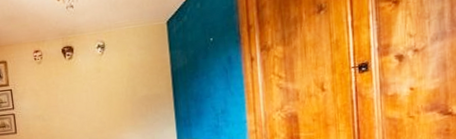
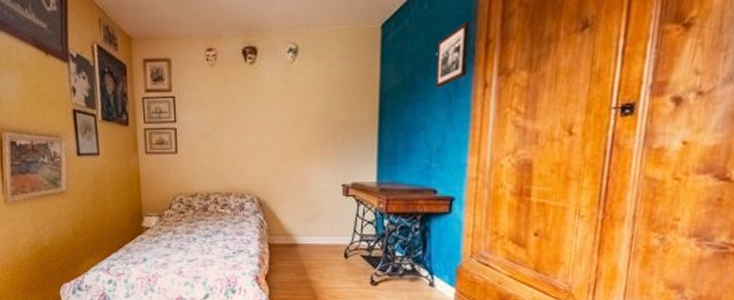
picture frame: none [211,13,236,65] -> present [435,21,470,89]

